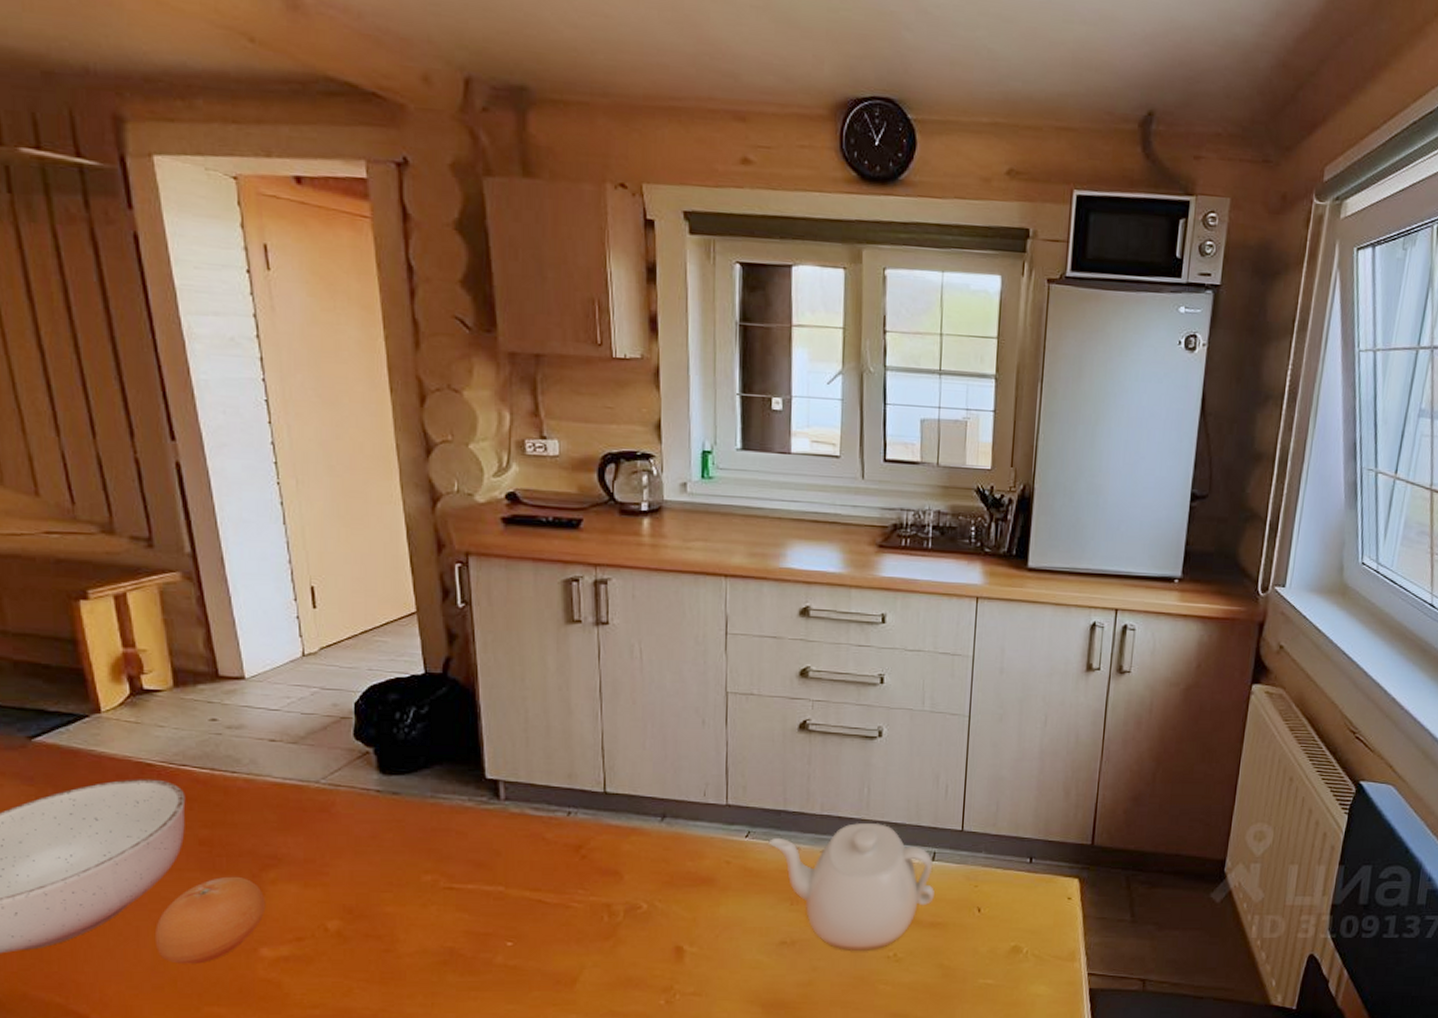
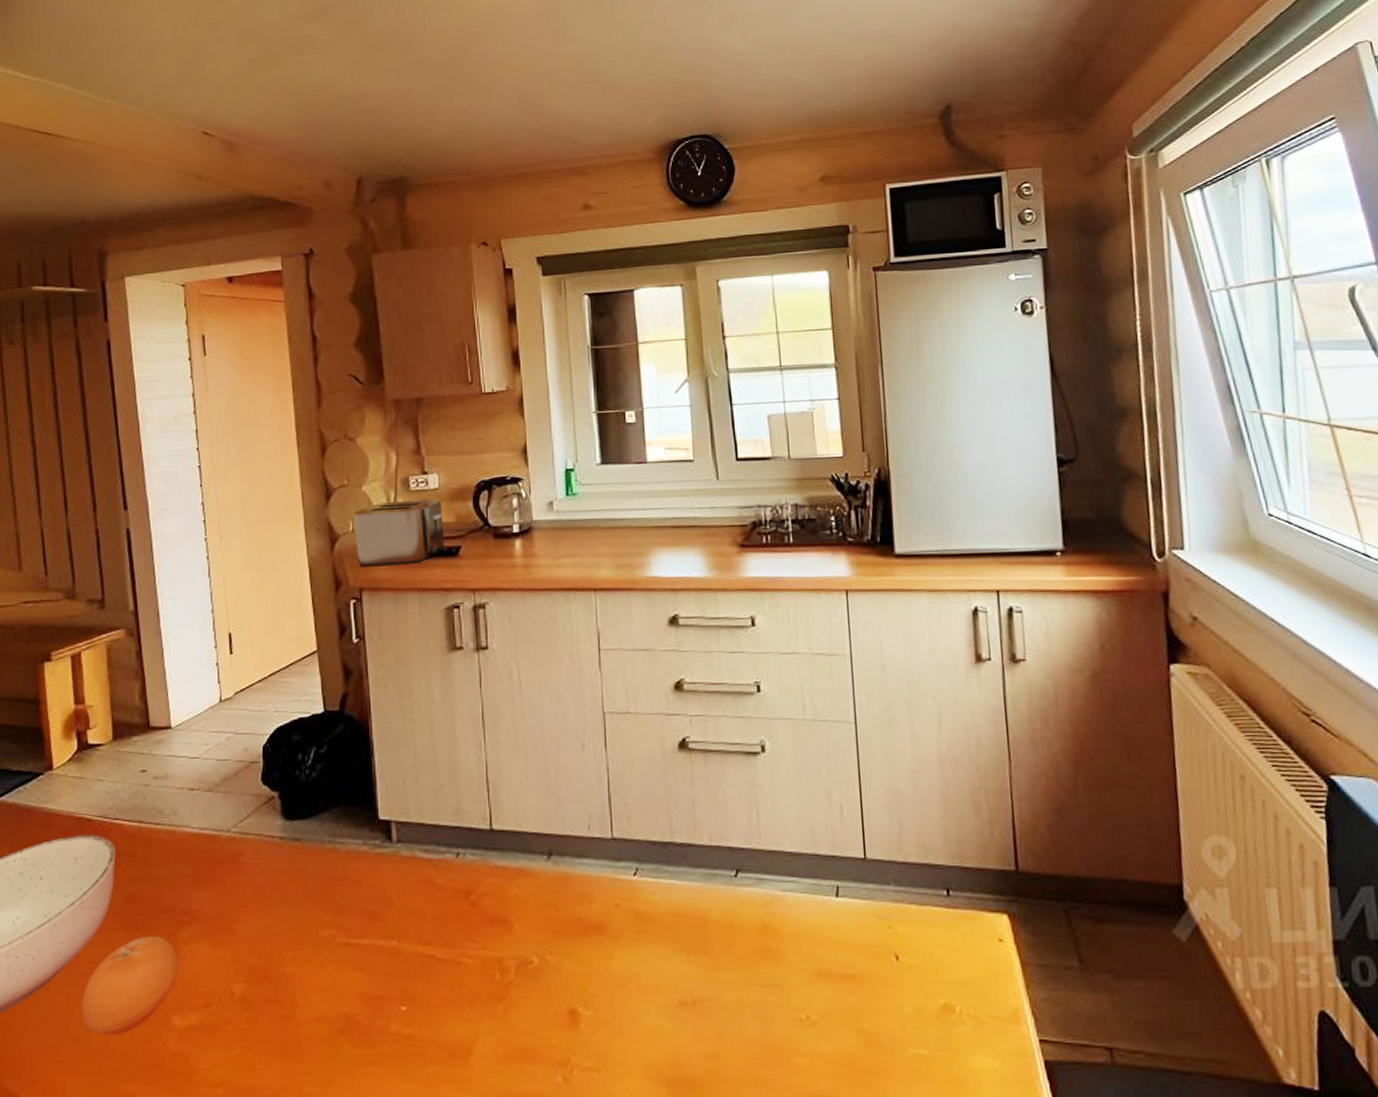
toaster: none [459,463,565,532] -> present [353,499,445,567]
teapot: present [768,822,934,952] -> none [658,852,844,1014]

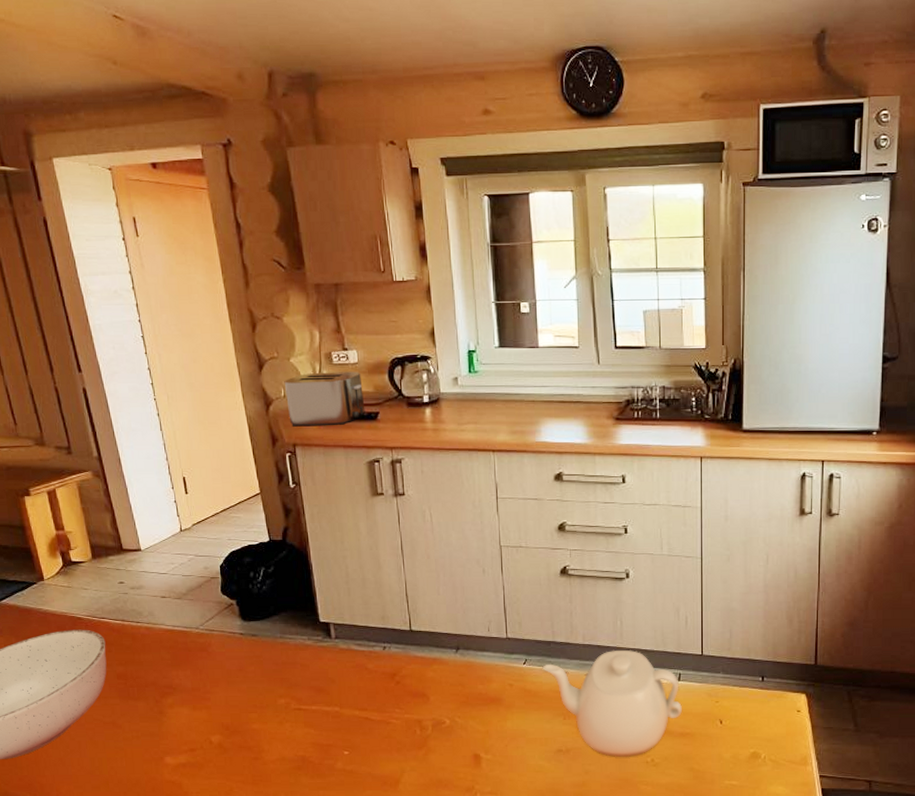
fruit: present [81,935,179,1035] -> none [91,702,167,769]
teapot: none [658,852,844,1014] -> present [542,649,682,758]

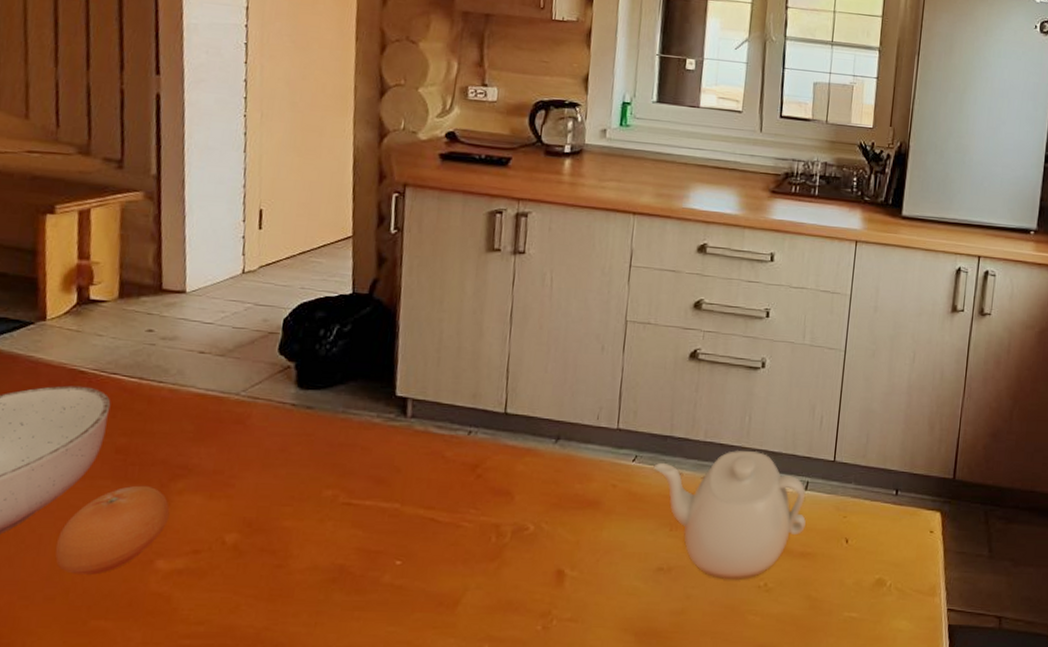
fruit: none [91,702,167,769] -> present [55,485,170,575]
toaster: present [284,372,365,427] -> none [405,106,498,168]

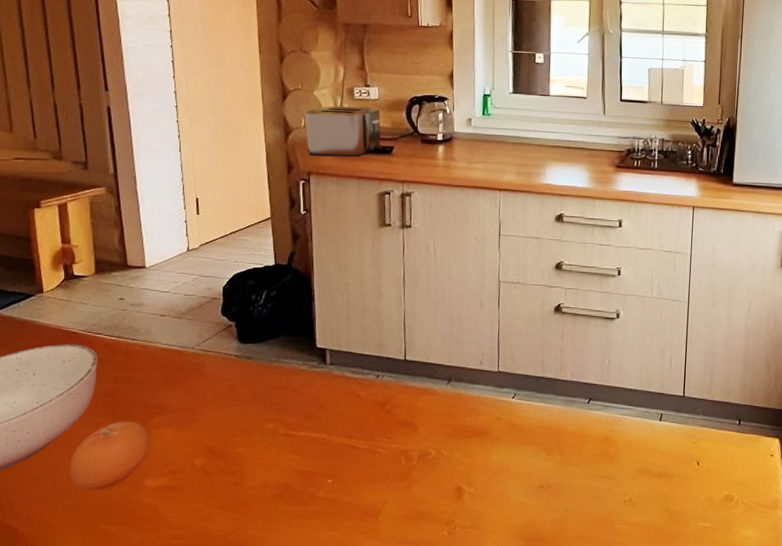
toaster: none [405,106,498,168] -> present [305,105,381,157]
teapot: present [653,449,806,581] -> none [530,387,662,496]

